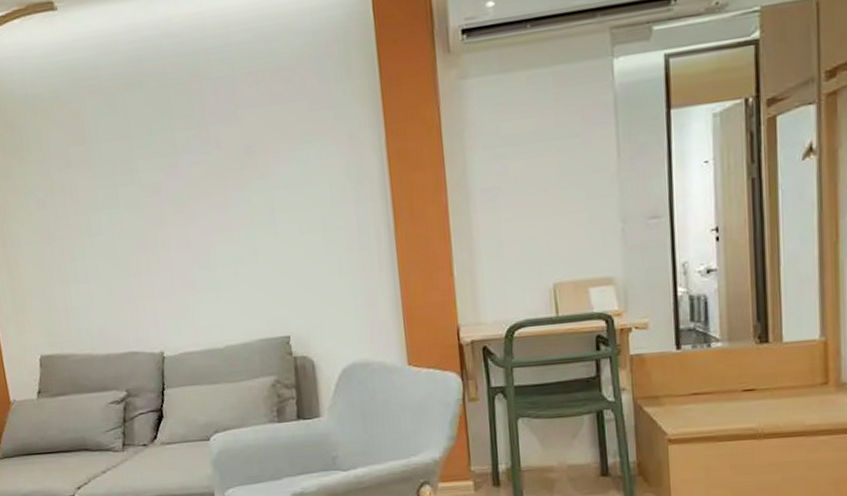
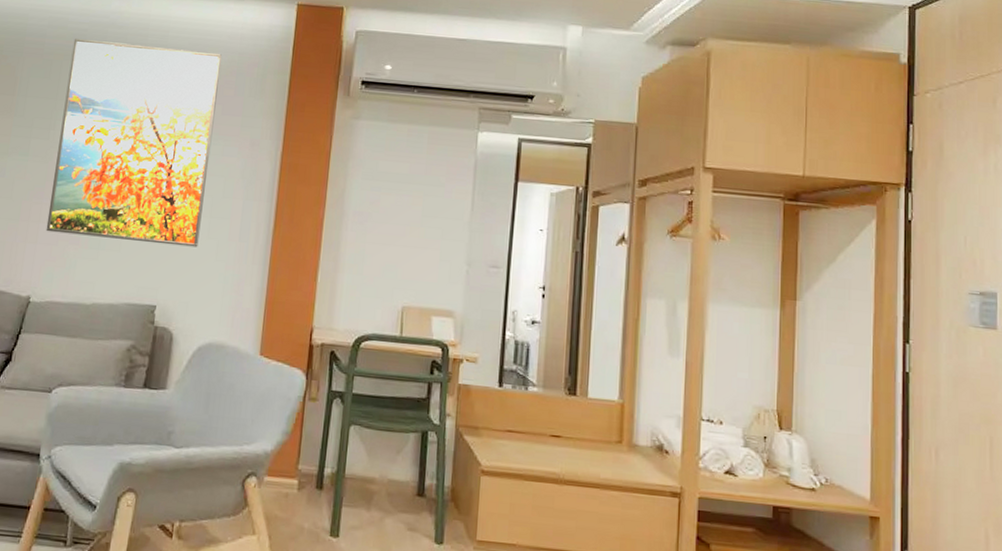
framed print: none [129,38,318,283] -> present [46,39,222,248]

